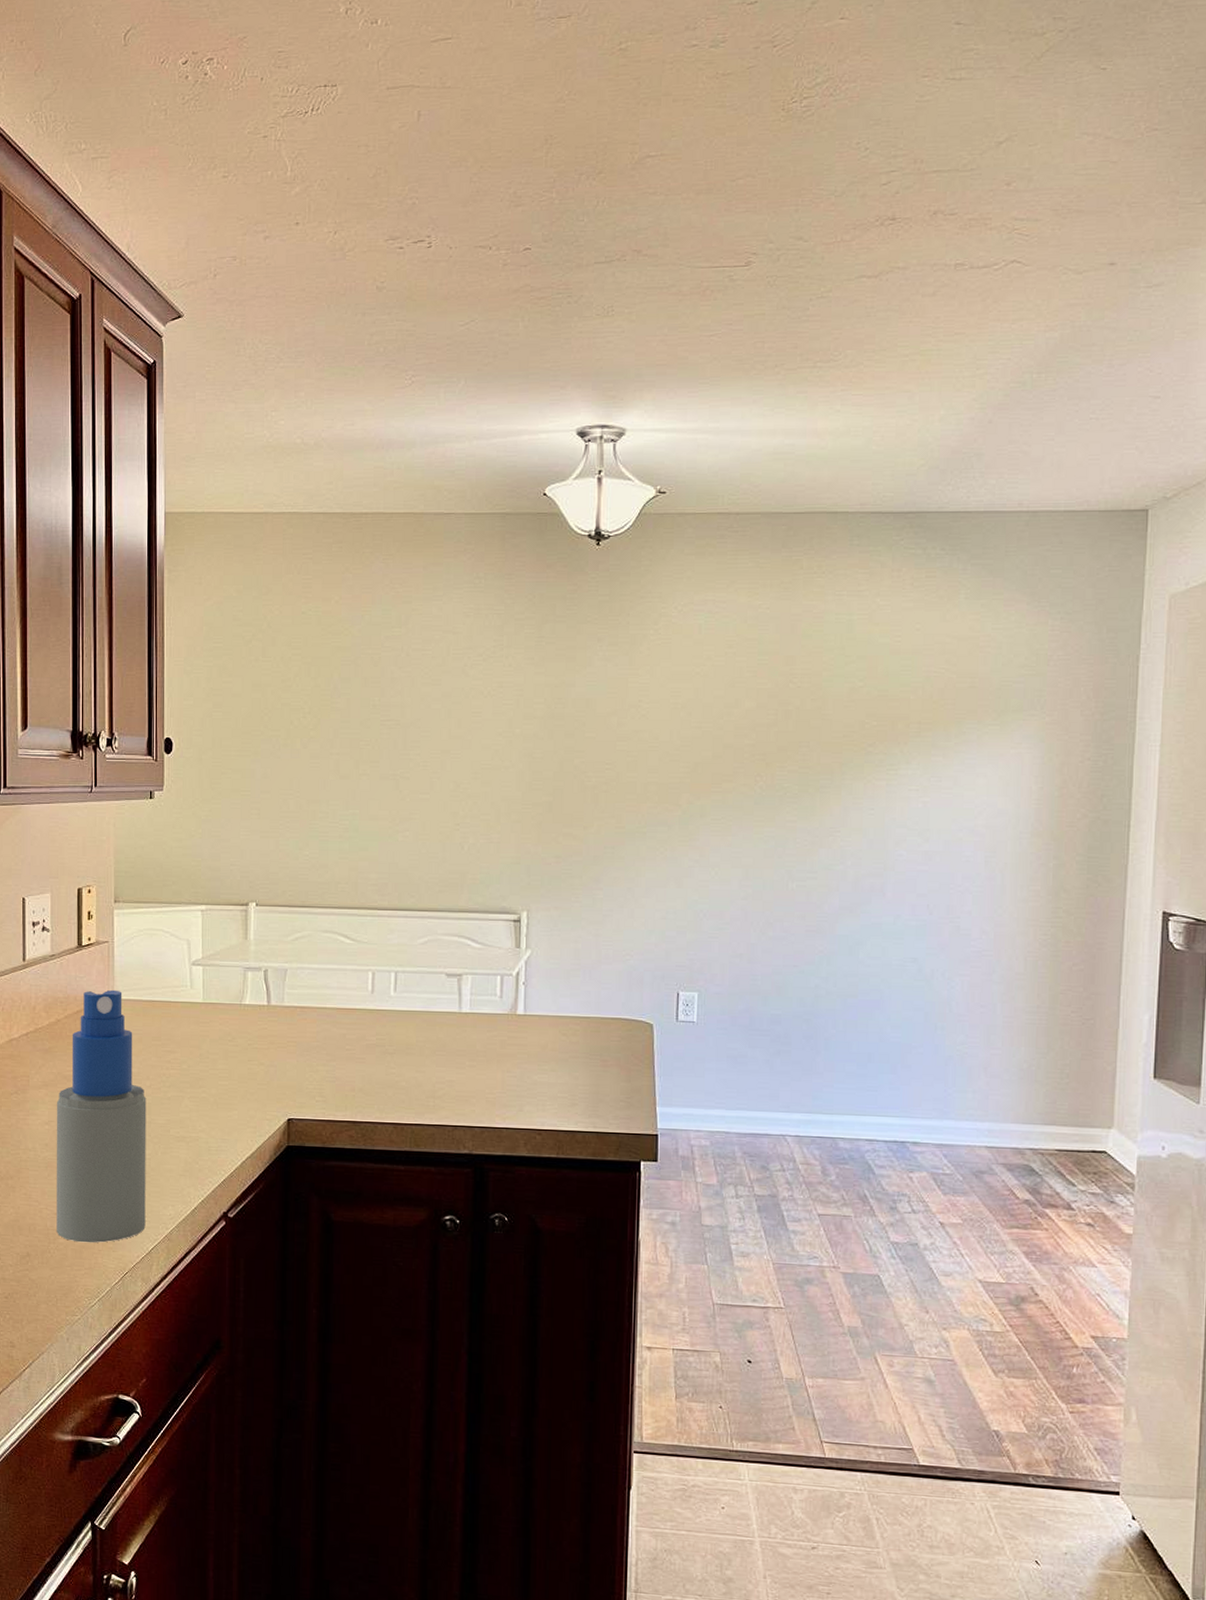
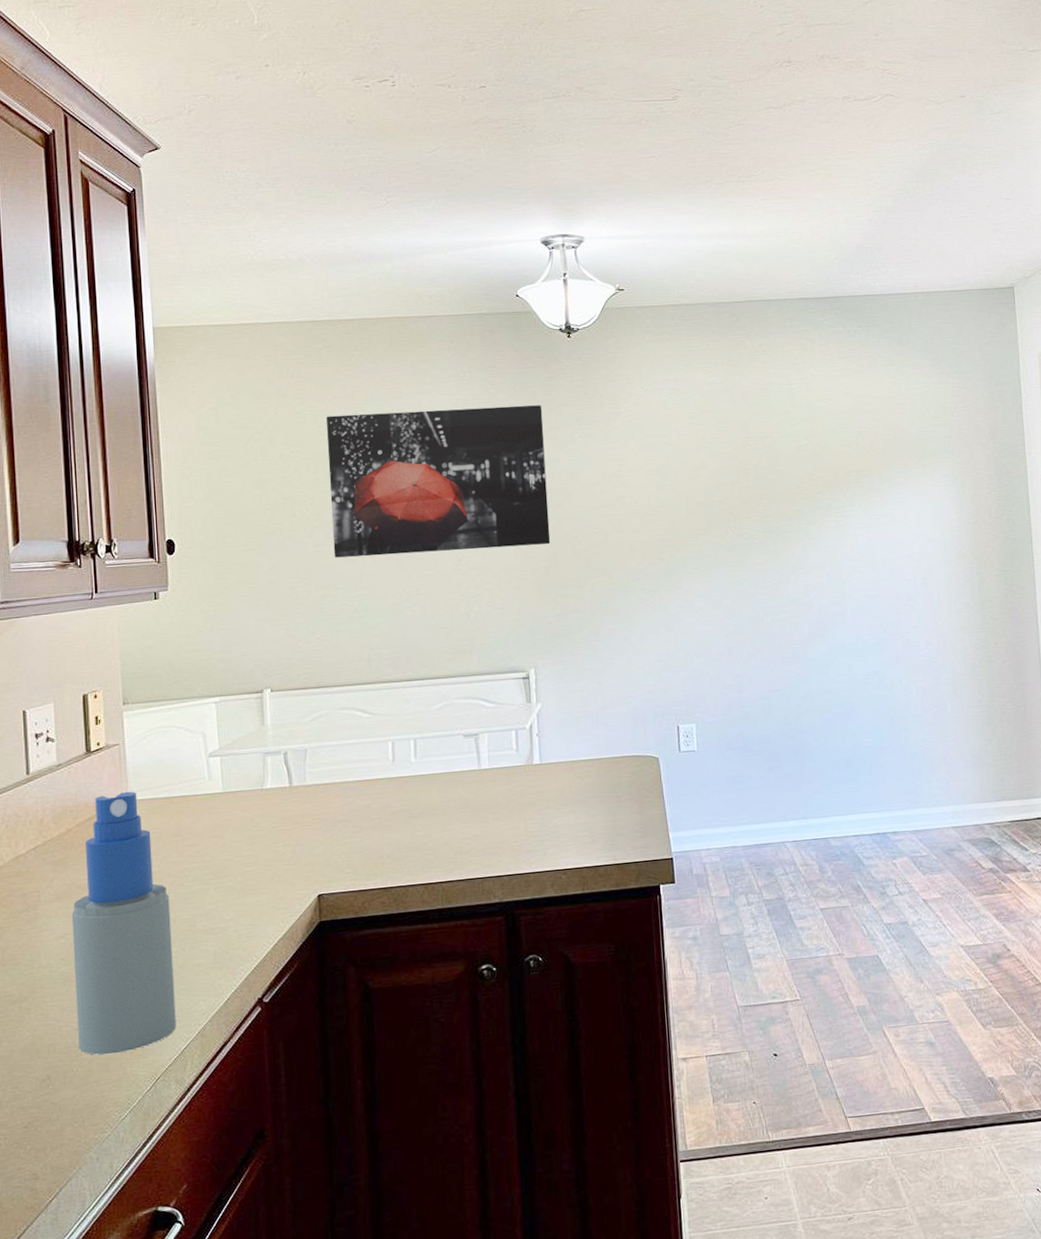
wall art: none [328,618,561,778] -> present [326,405,551,558]

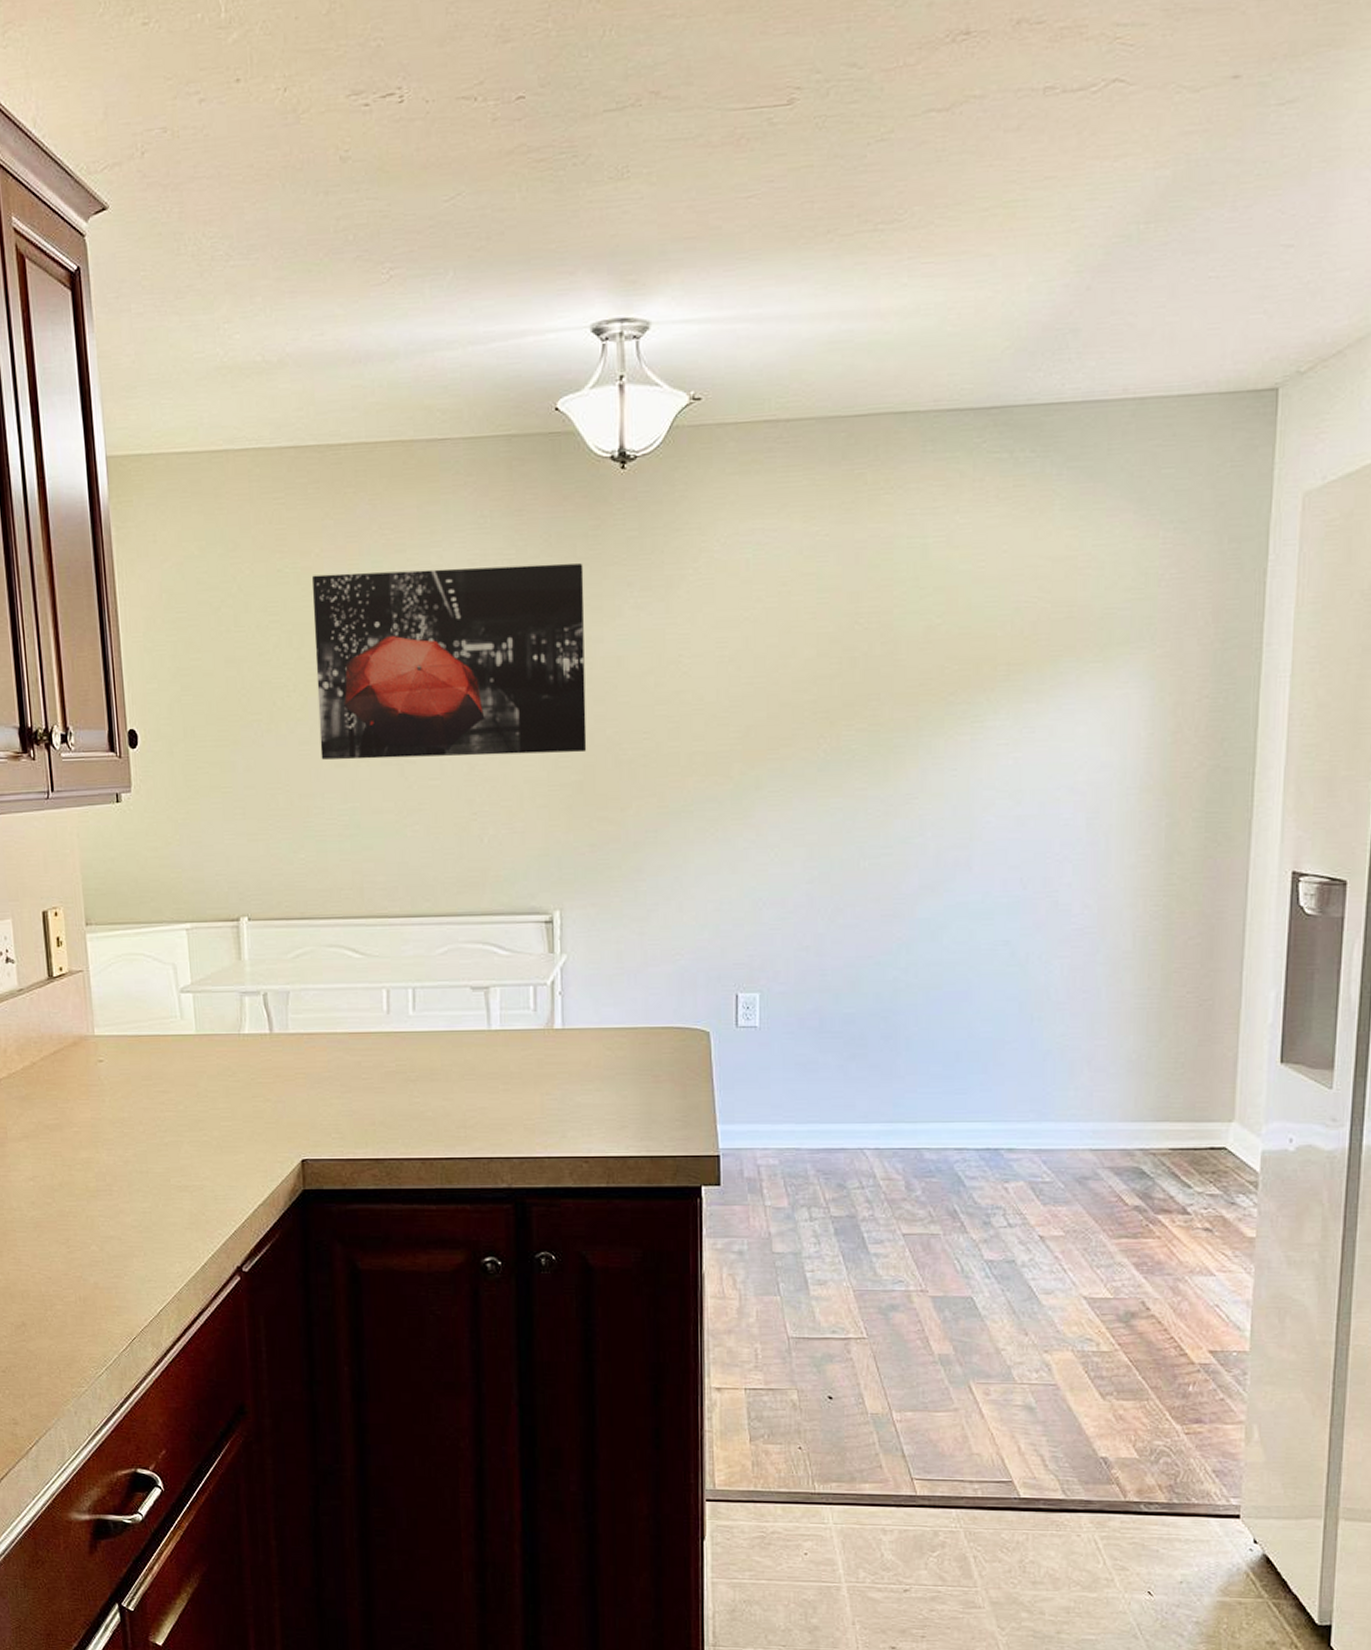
spray bottle: present [71,791,176,1055] -> none [39,1025,152,1308]

